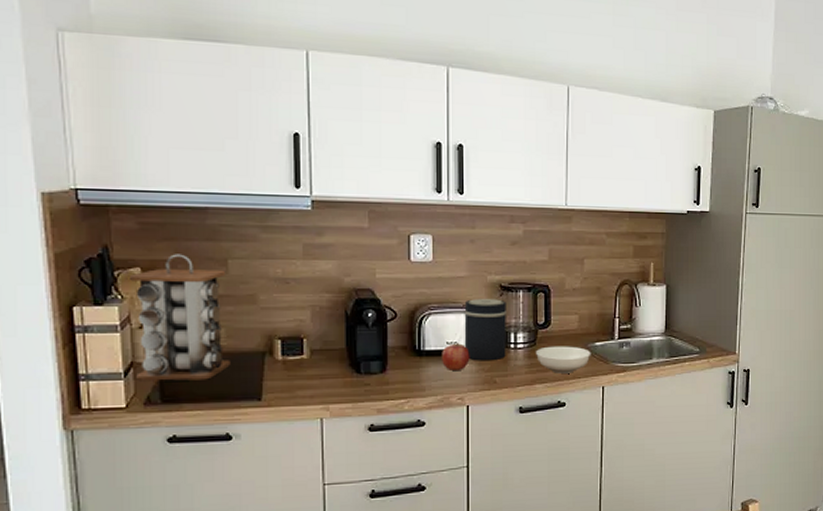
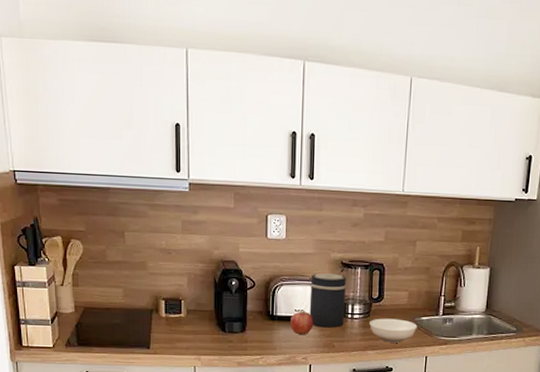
spice rack: present [130,254,230,381] -> none [54,226,127,330]

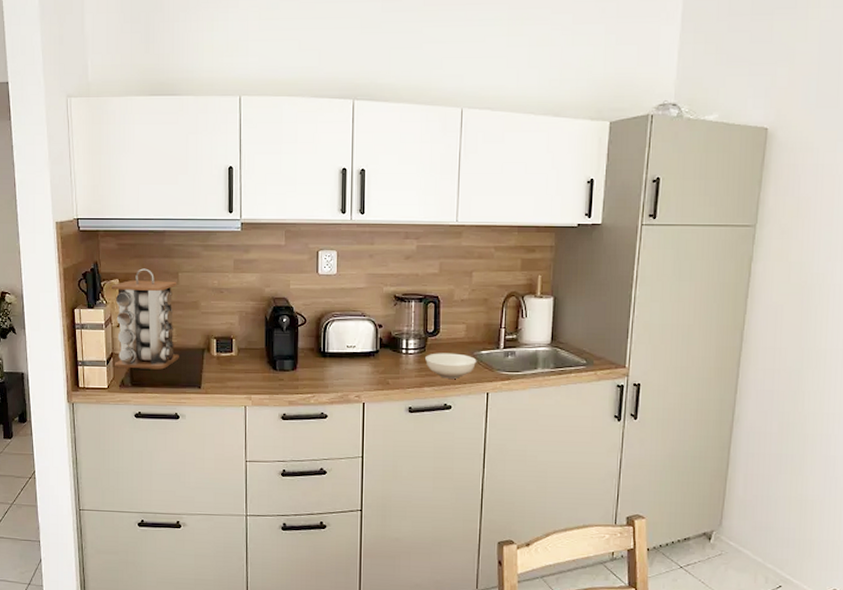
spice rack: none [54,226,127,330] -> present [111,268,179,370]
fruit: present [290,310,314,334] -> none [343,346,367,371]
cylinder: present [309,273,346,328] -> none [362,308,400,364]

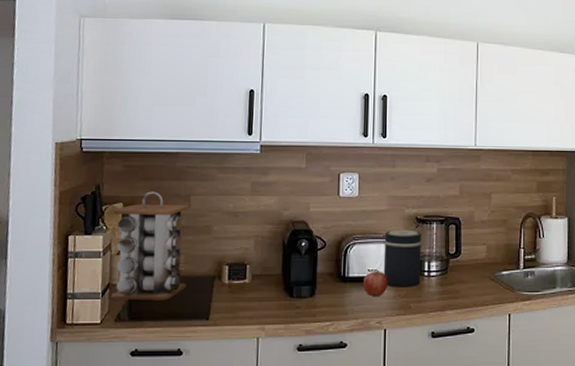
fruit: none [343,346,367,371] -> present [363,269,388,296]
cylinder: none [362,308,400,364] -> present [383,230,421,288]
bowl: present [425,353,477,379] -> none [447,274,498,301]

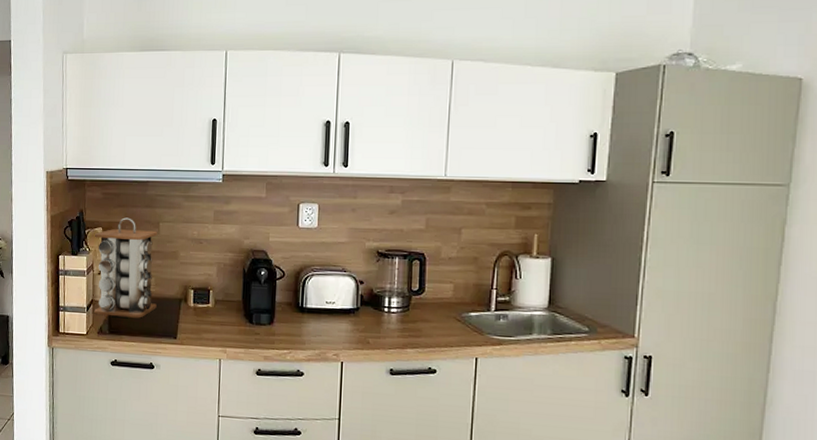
fruit: present [363,269,388,296] -> none [321,302,347,328]
cylinder: present [383,230,421,288] -> none [341,263,382,322]

